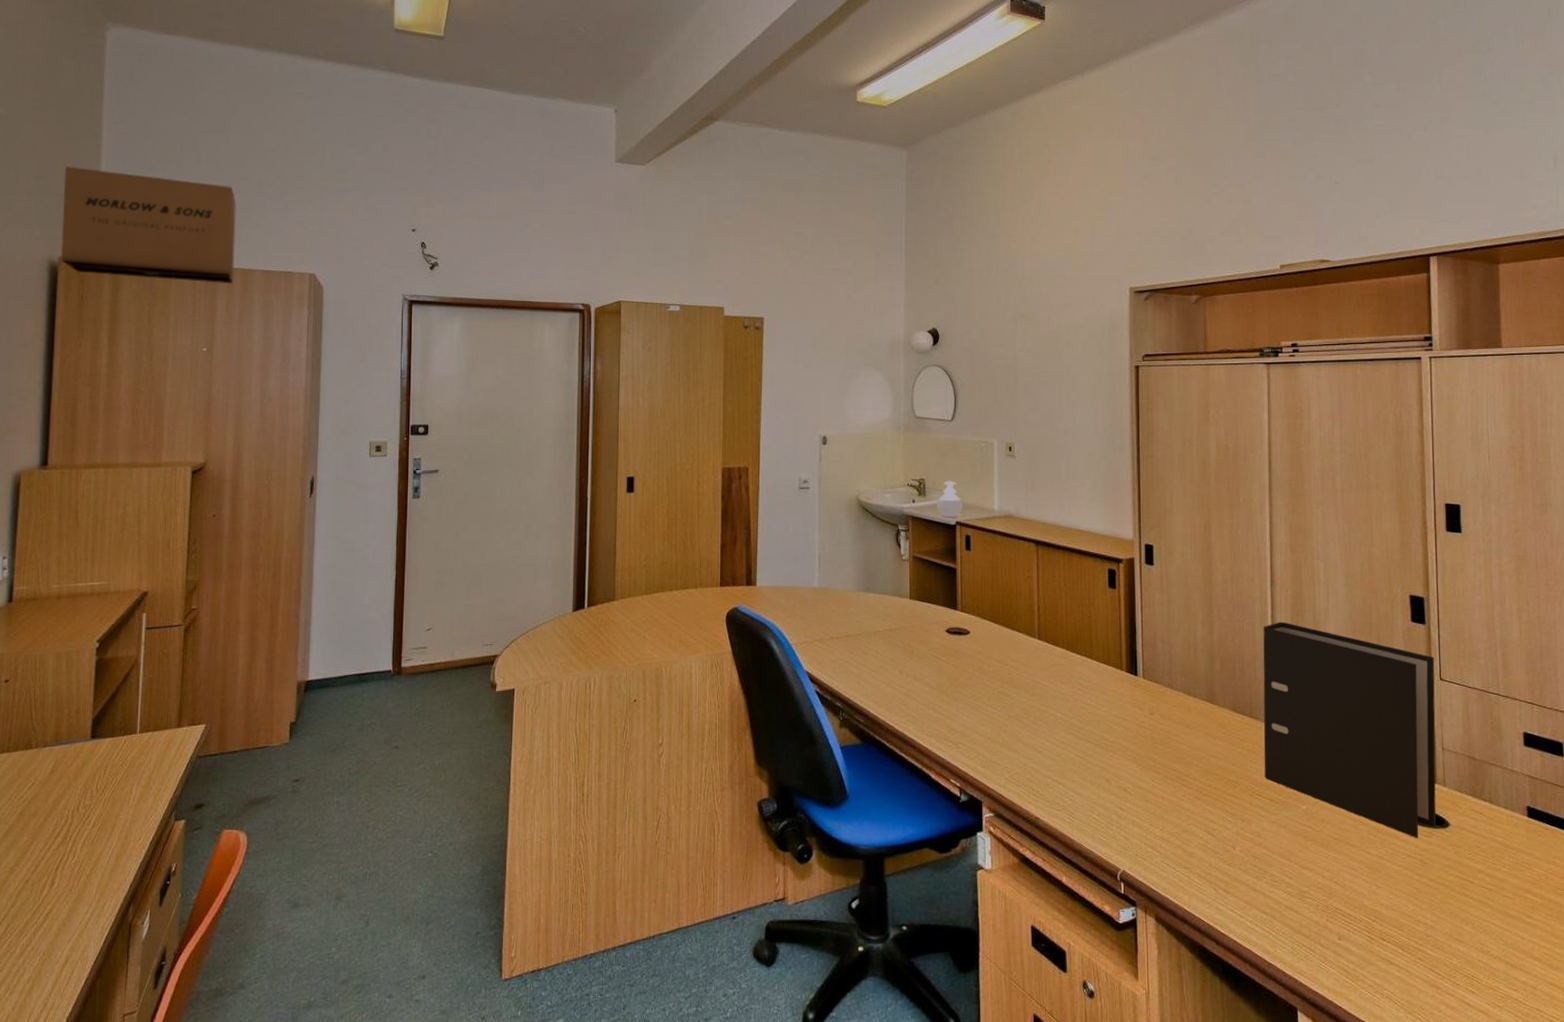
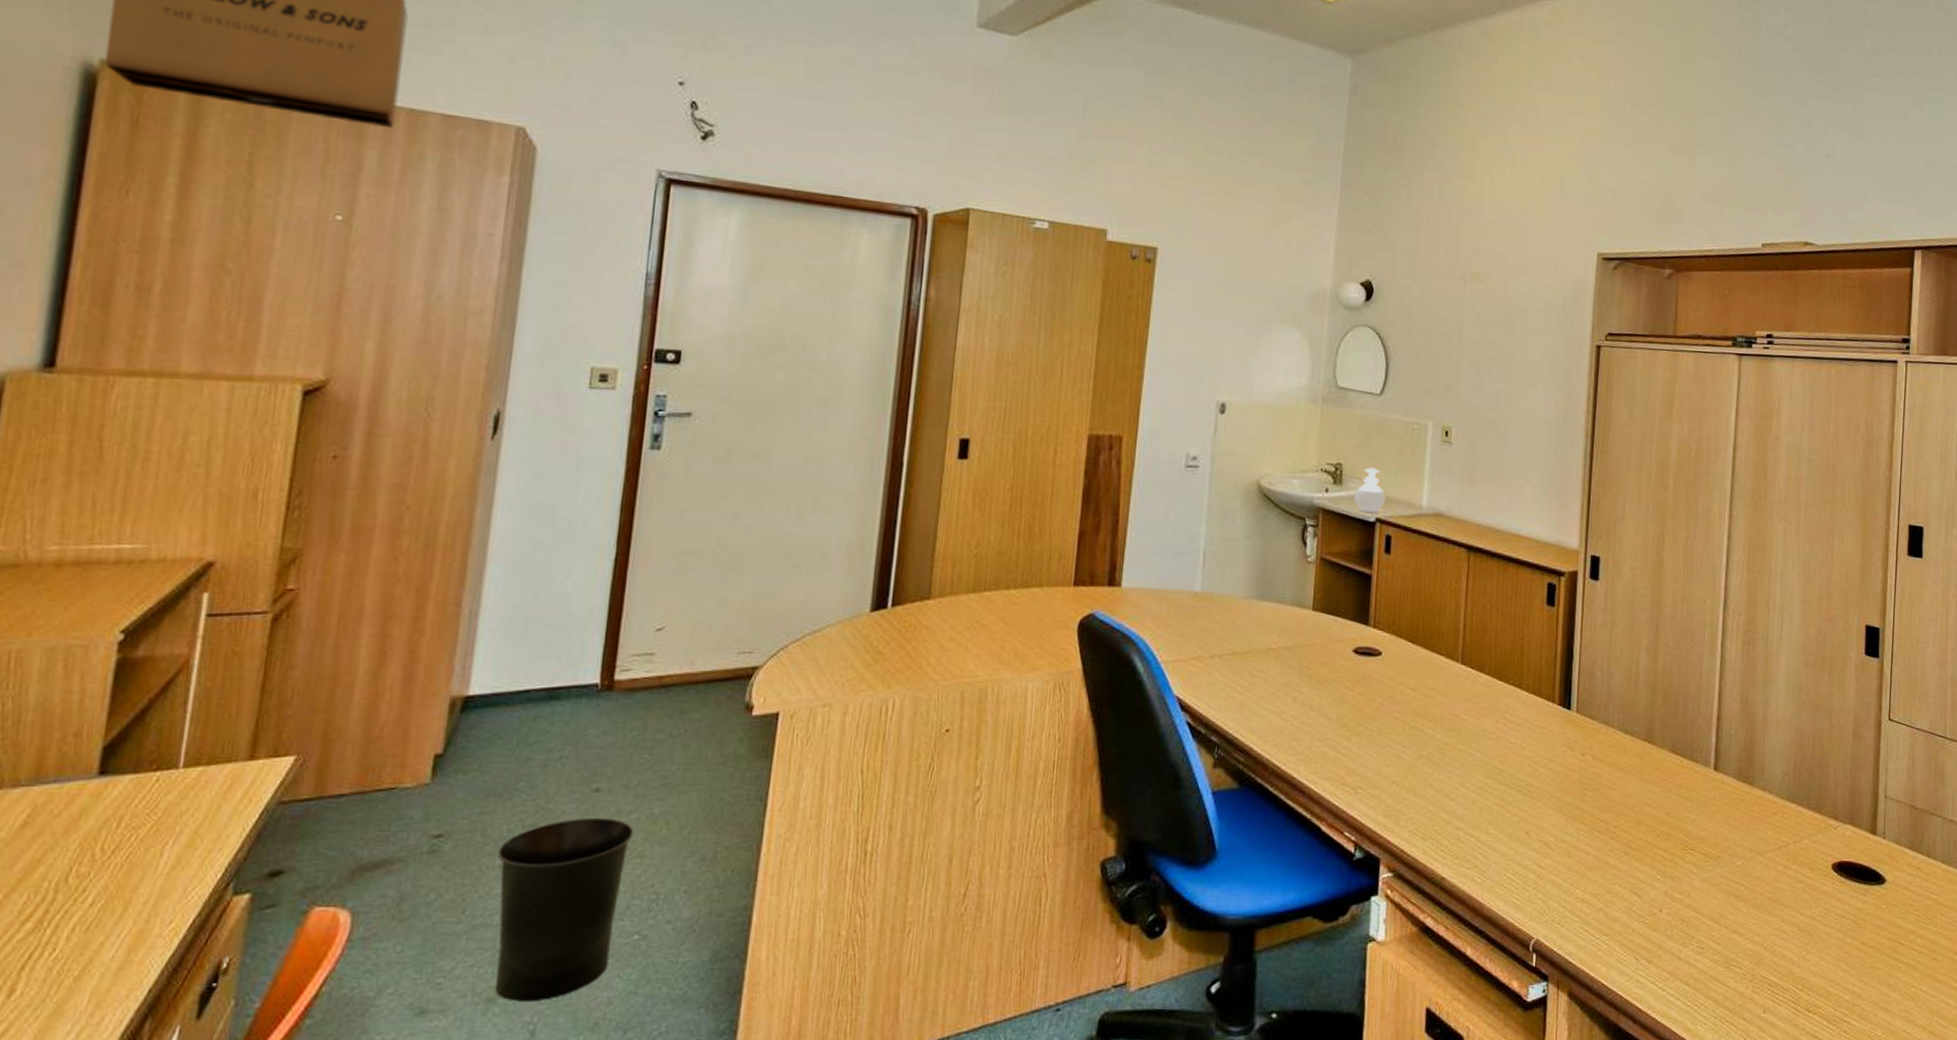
waste bin: none [335,768,423,900] -> present [494,818,634,1001]
binder: present [1263,622,1437,838] -> none [1699,651,1885,897]

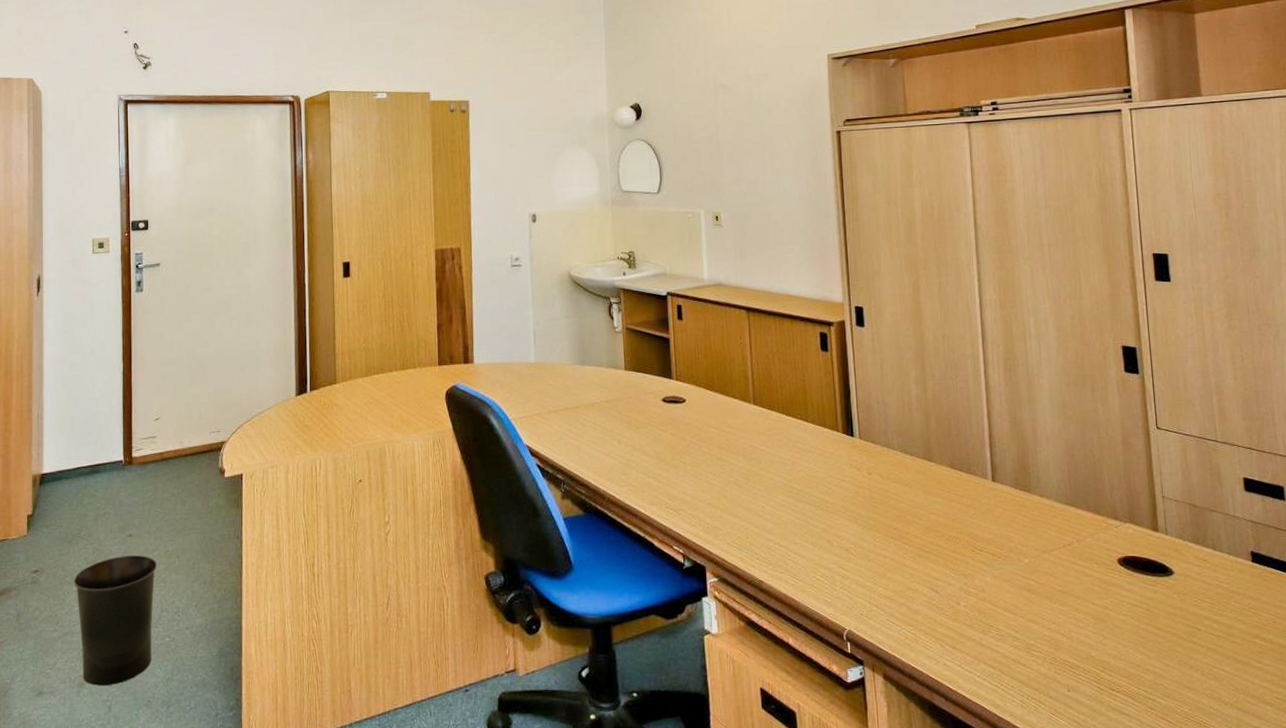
soap dispenser: present [1354,467,1386,514] -> none [647,252,673,289]

